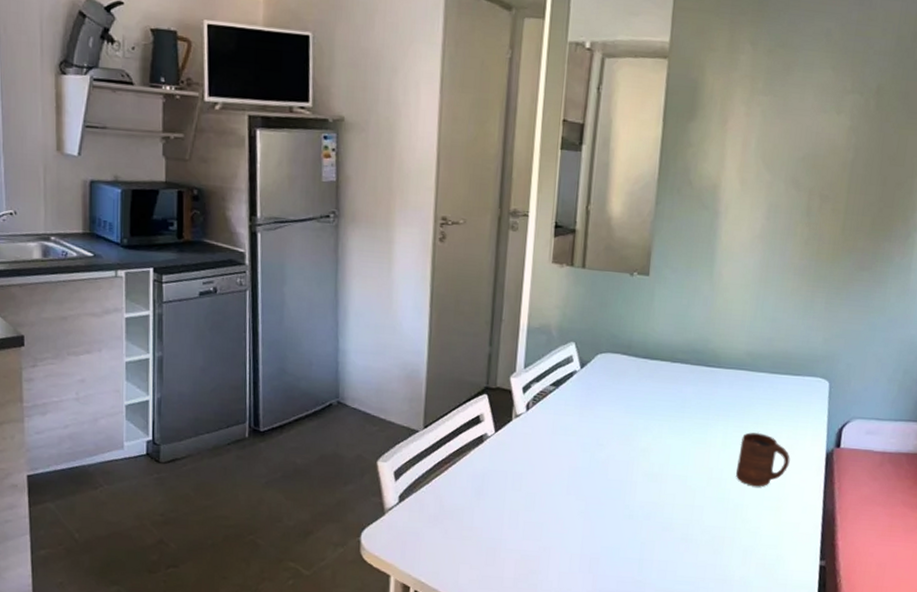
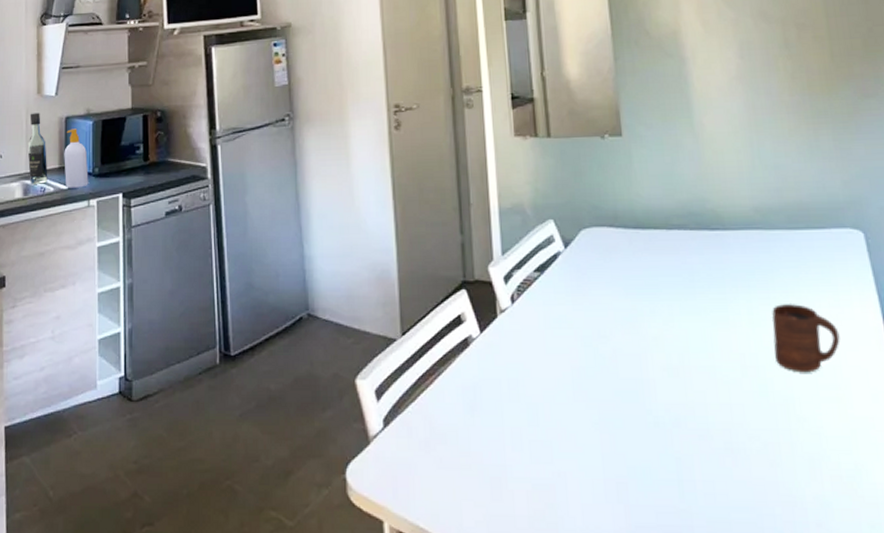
bottle: none [46,171,70,248] -> present [27,112,48,184]
soap bottle: none [88,194,116,257] -> present [64,128,89,188]

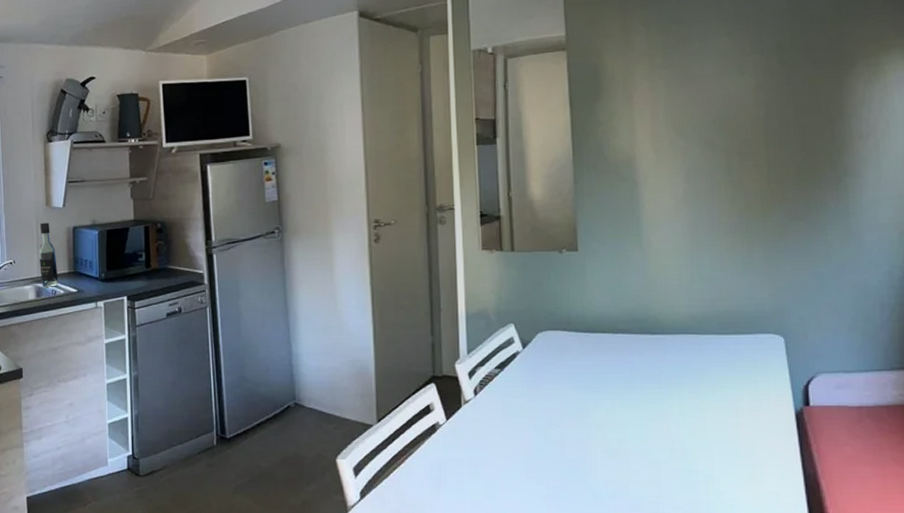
soap bottle: present [64,128,89,188] -> none [72,237,96,291]
cup: present [771,304,841,371] -> none [699,398,757,454]

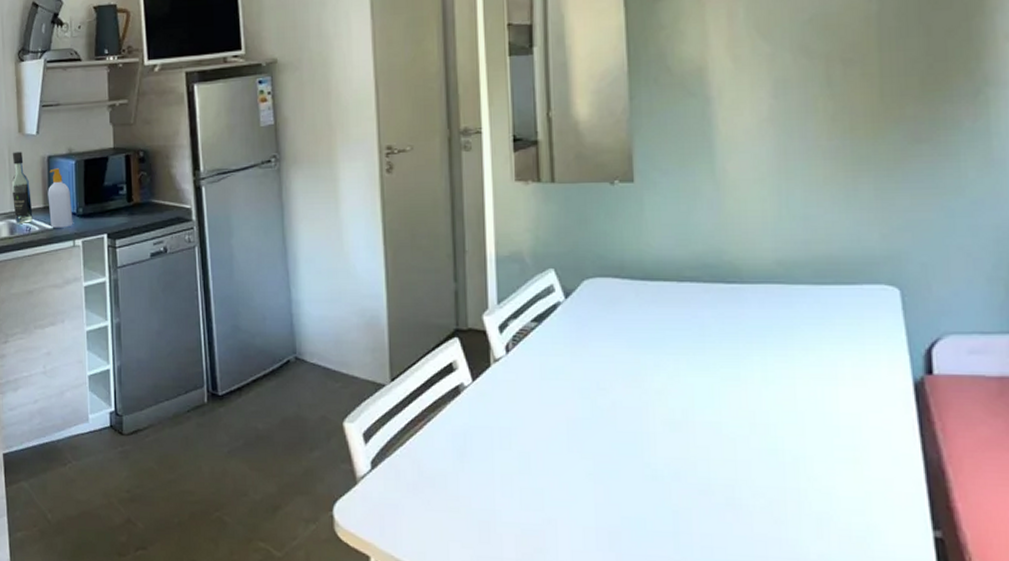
soap bottle: none [72,237,96,291] -> present [48,168,73,228]

